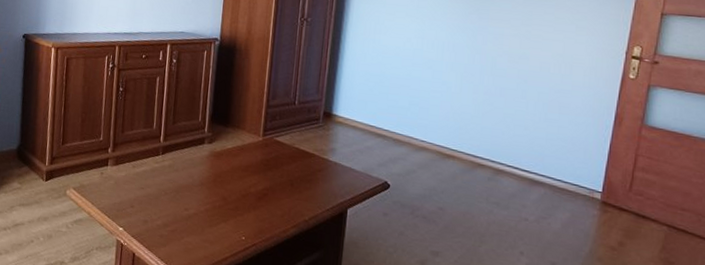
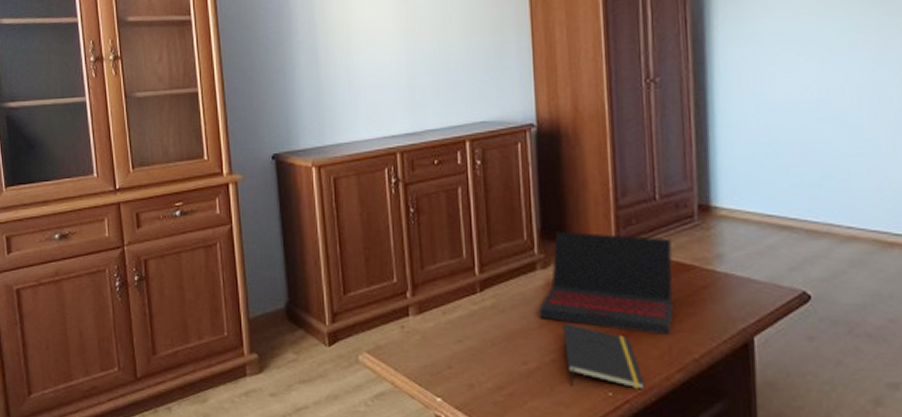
laptop: none [201,117,301,202] -> present [538,231,673,336]
notepad: none [216,184,269,238] -> present [562,323,645,390]

